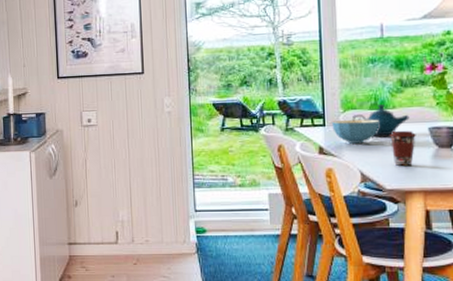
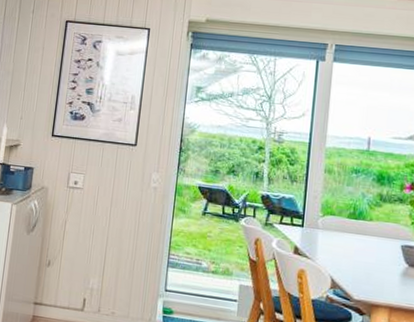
cereal bowl: present [332,119,380,144] -> none [310,223,356,250]
teapot: present [353,104,410,136] -> none [330,215,385,247]
coffee cup: present [390,130,416,166] -> none [363,242,389,280]

